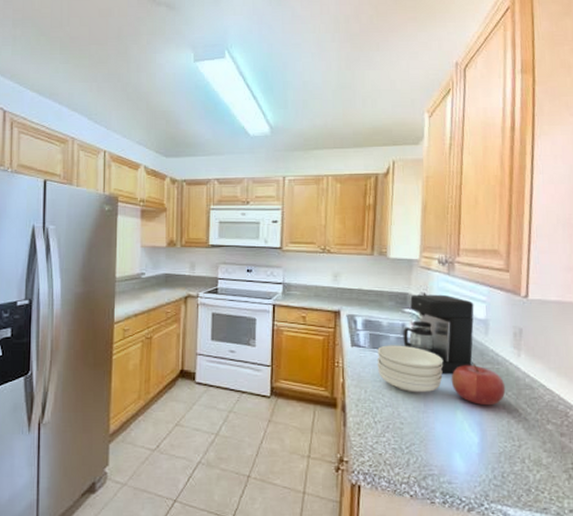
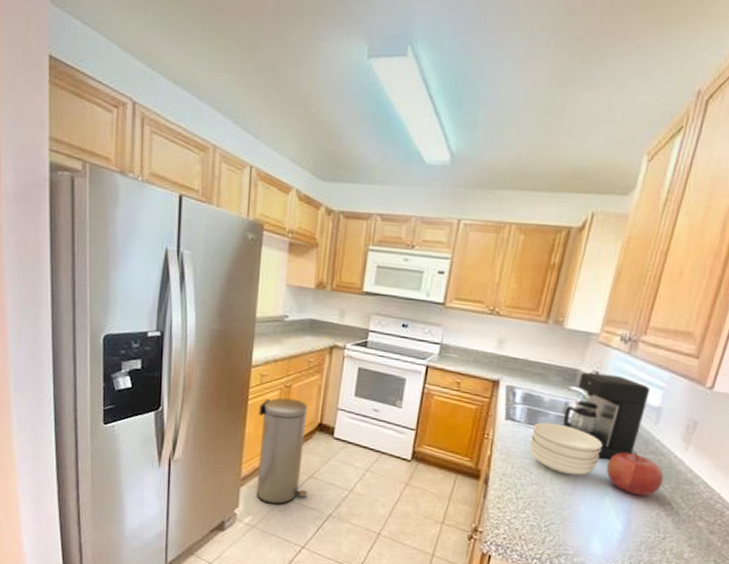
pedal bin: none [123,349,175,459] -> present [256,398,308,505]

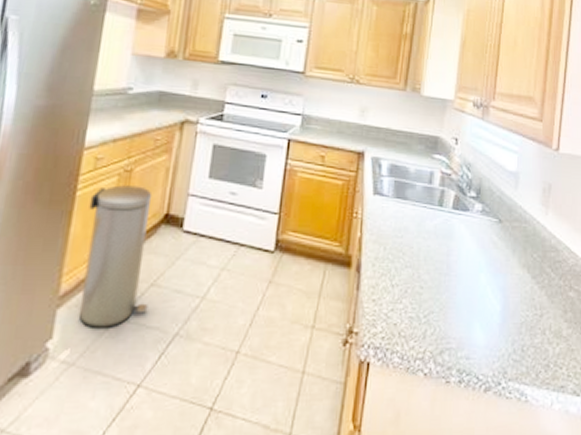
bowl: present [529,422,603,476] -> none [399,195,471,253]
coffee maker: present [562,372,651,459] -> none [430,139,506,231]
fruit: present [606,452,664,496] -> none [477,221,531,269]

